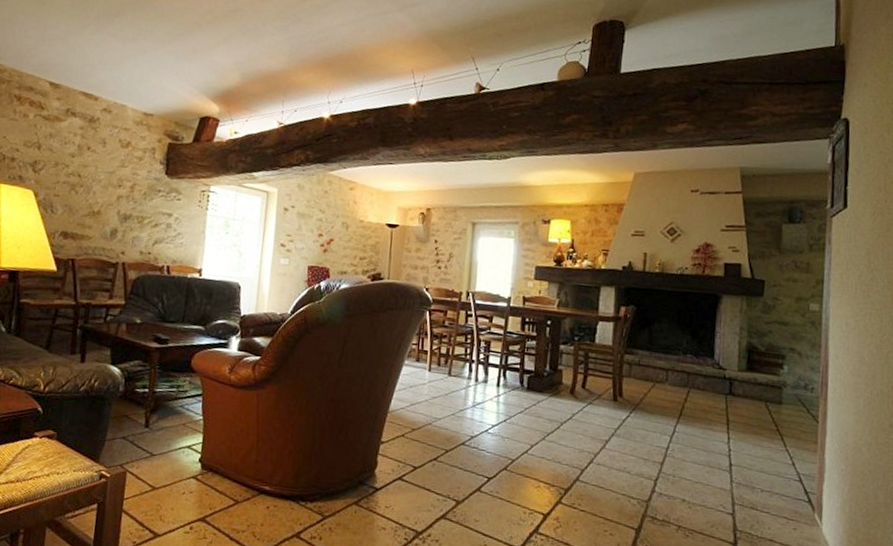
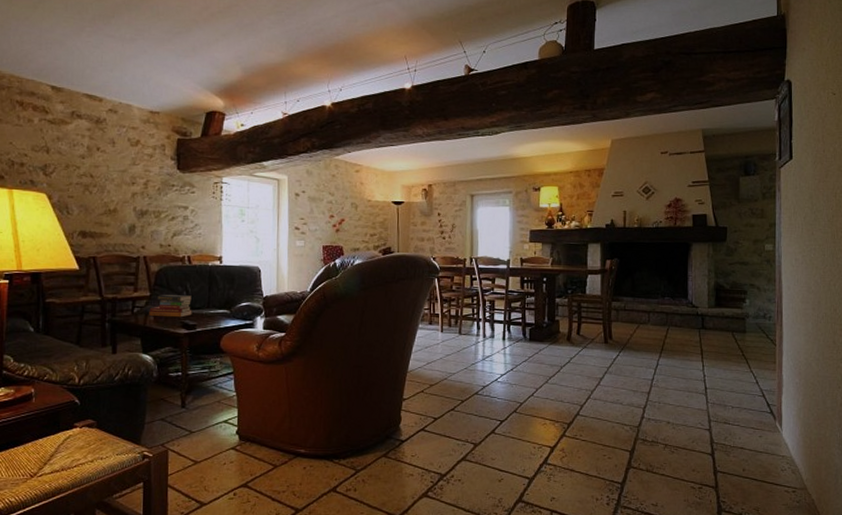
books: none [121,304,167,331] -> present [149,294,192,318]

